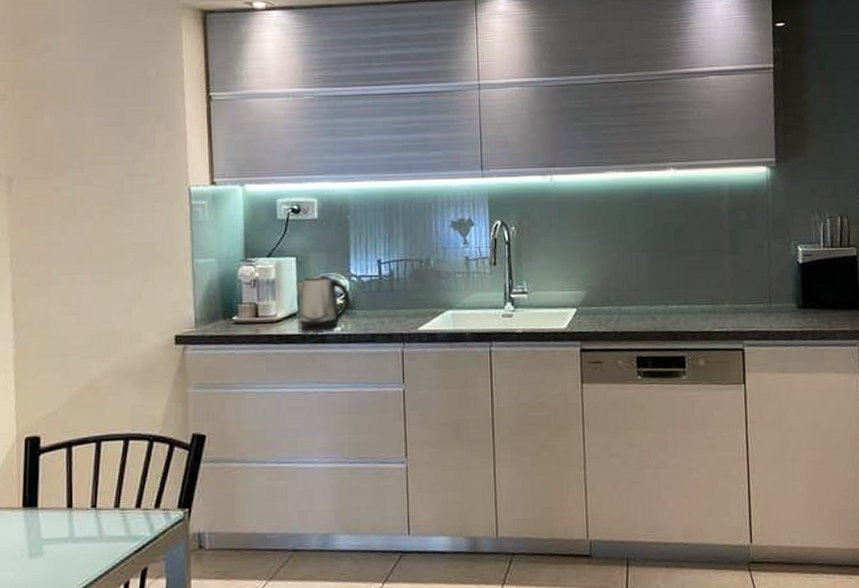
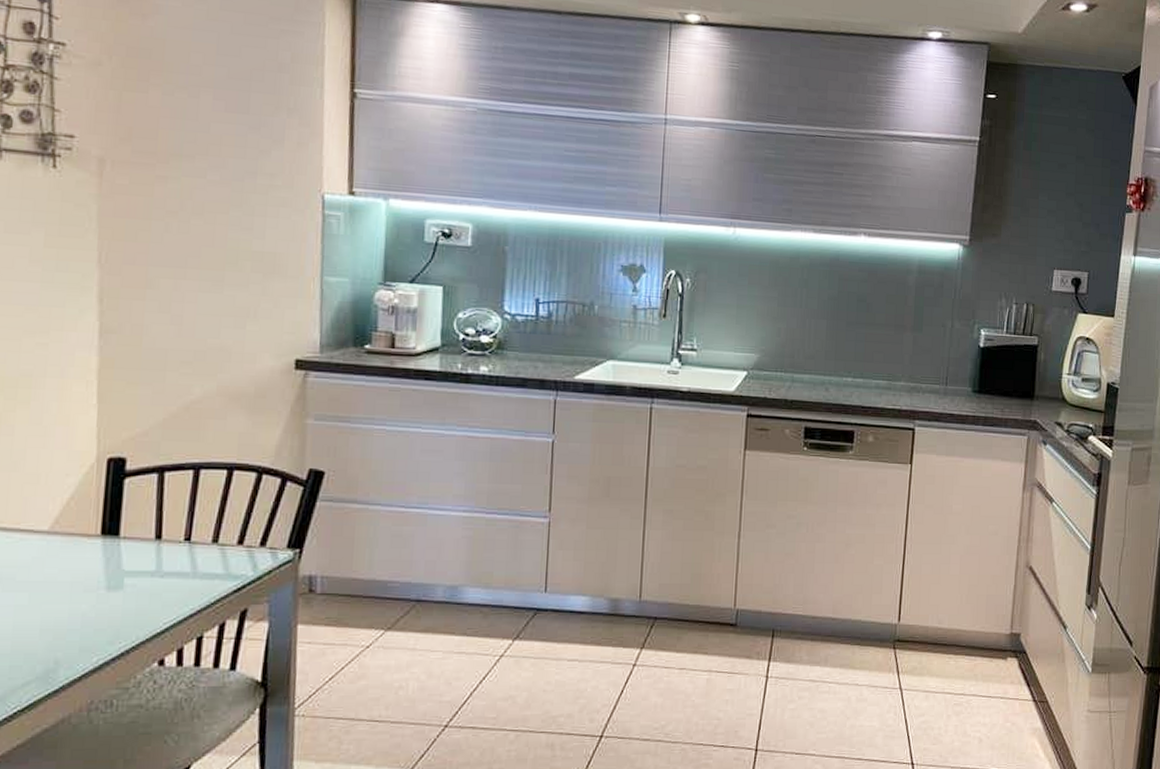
kettle: present [296,275,350,333] -> none [440,308,501,372]

